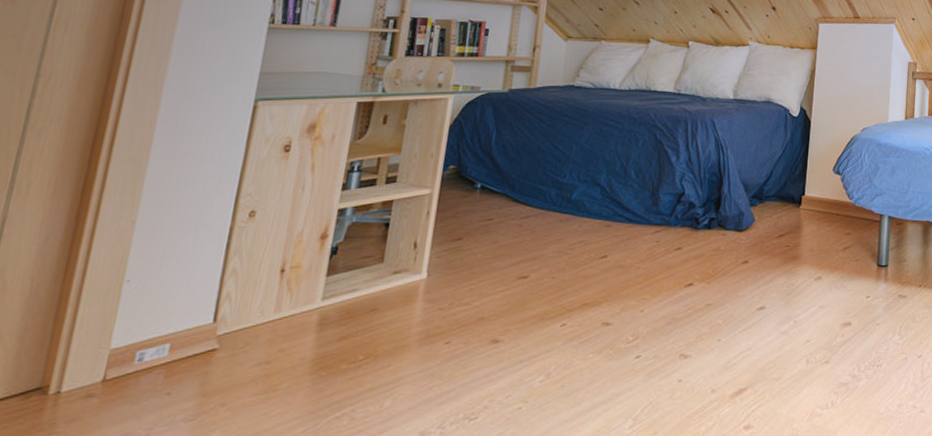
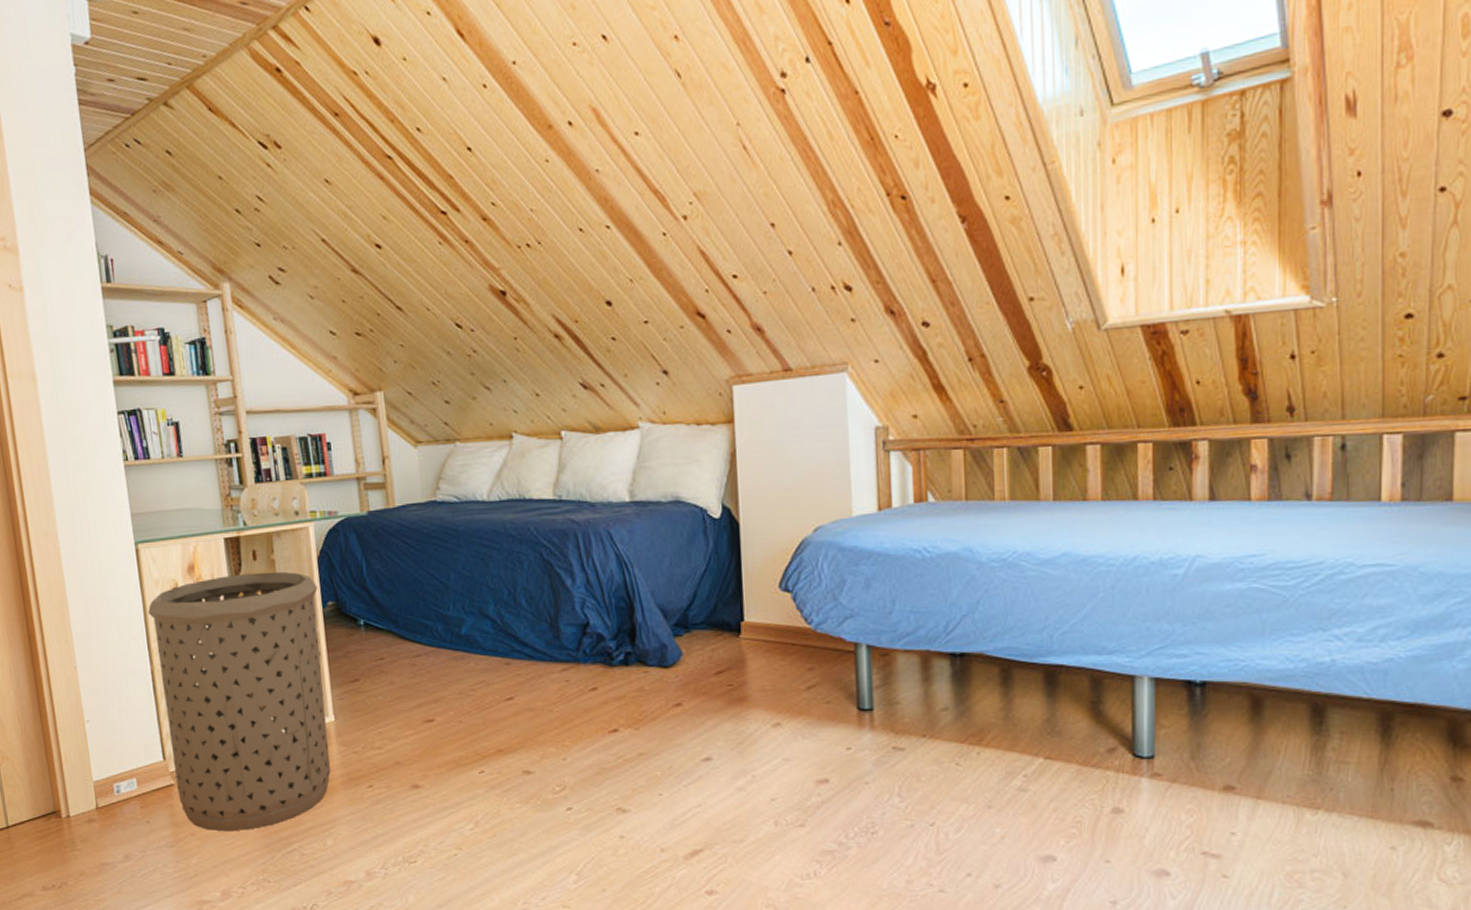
laundry basket: none [218,135,443,399] -> present [148,571,331,831]

